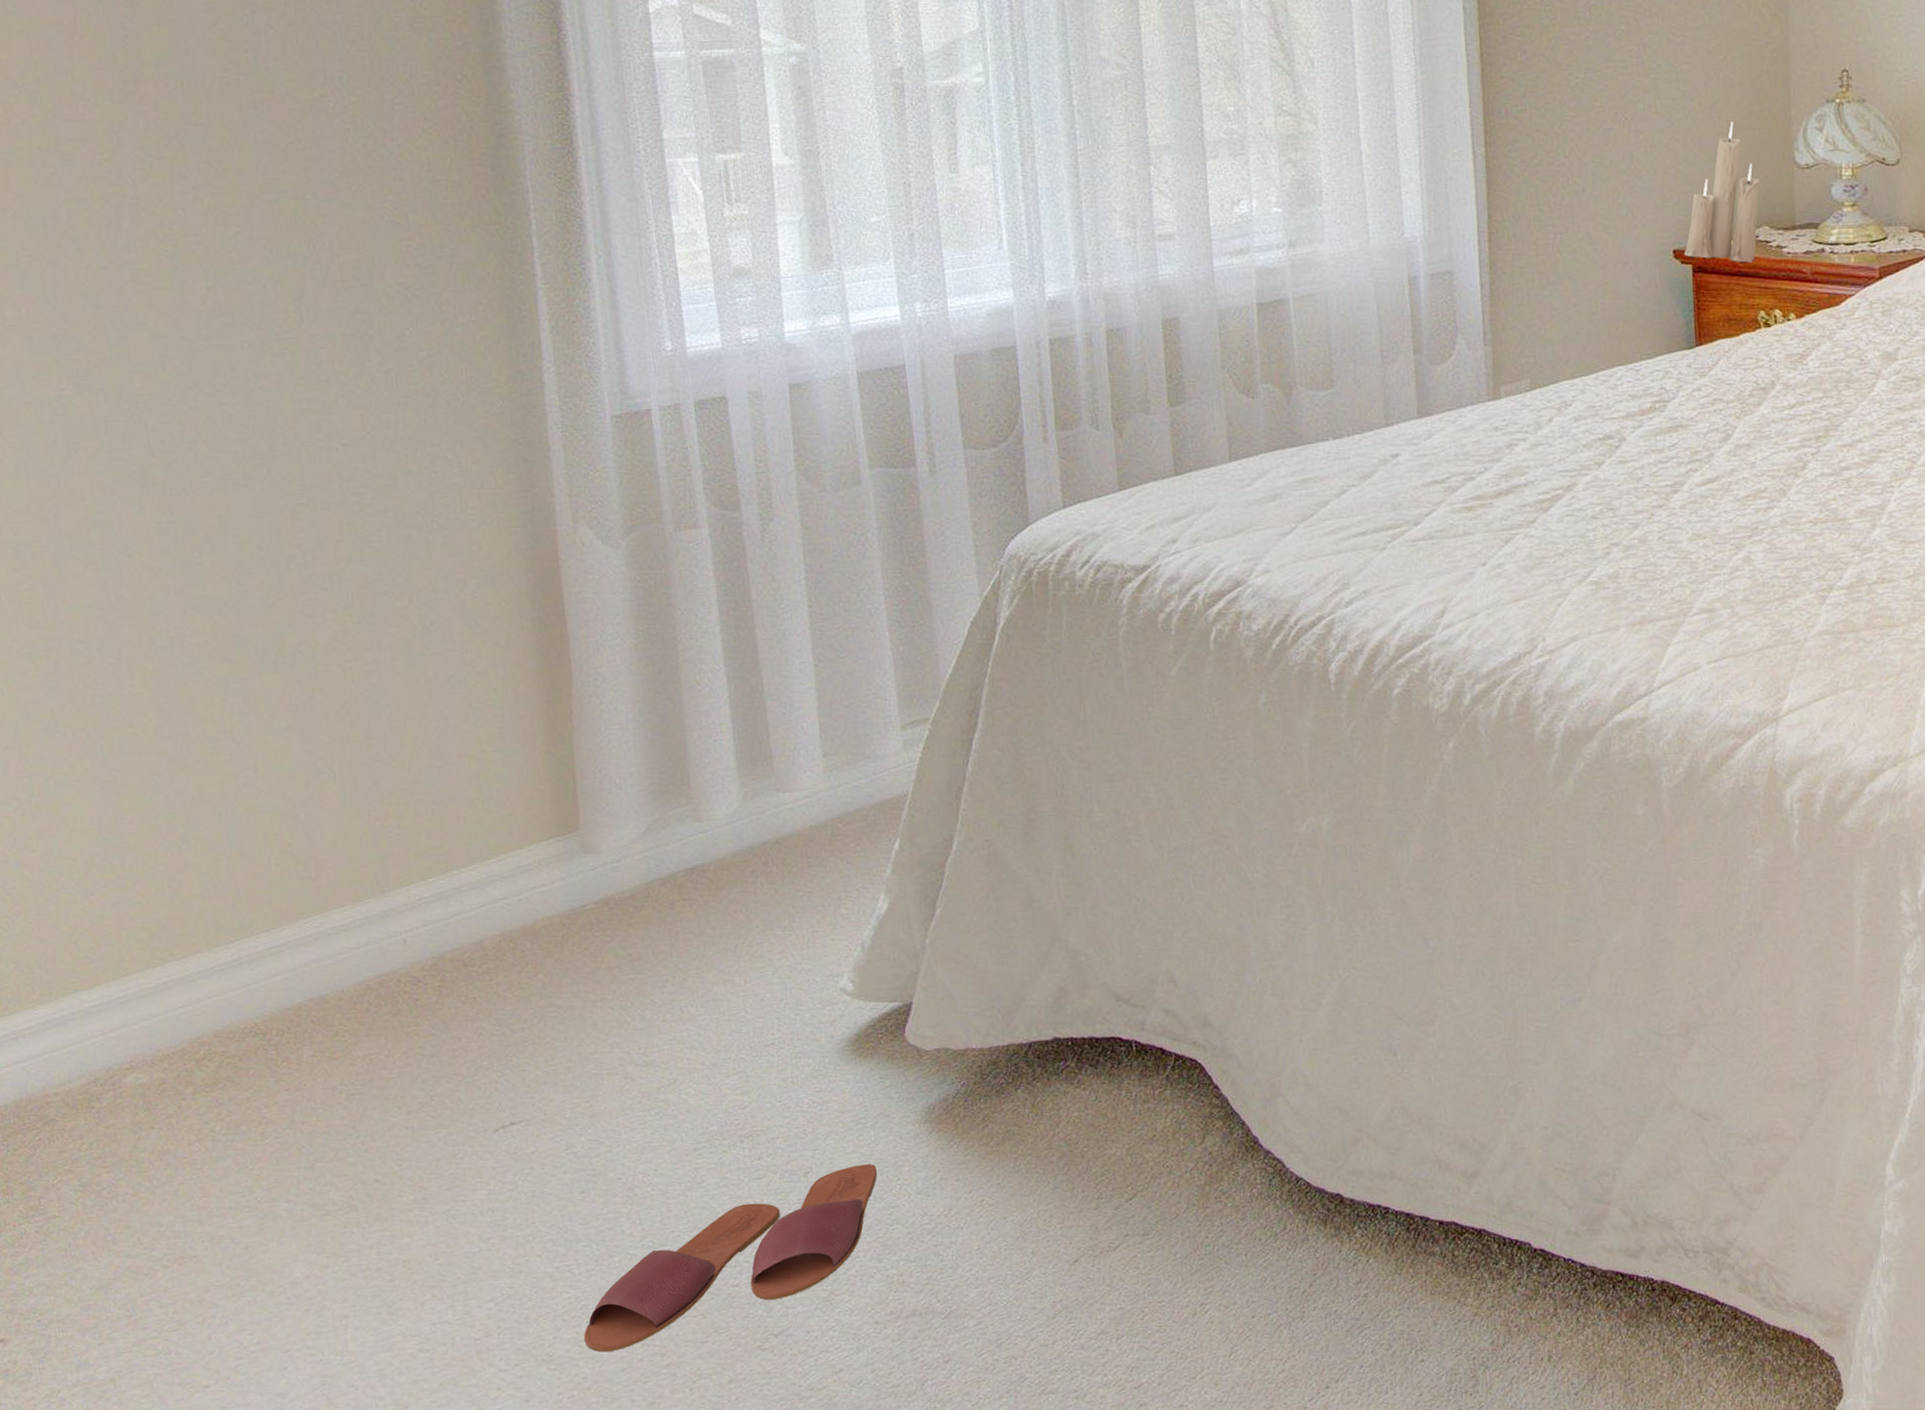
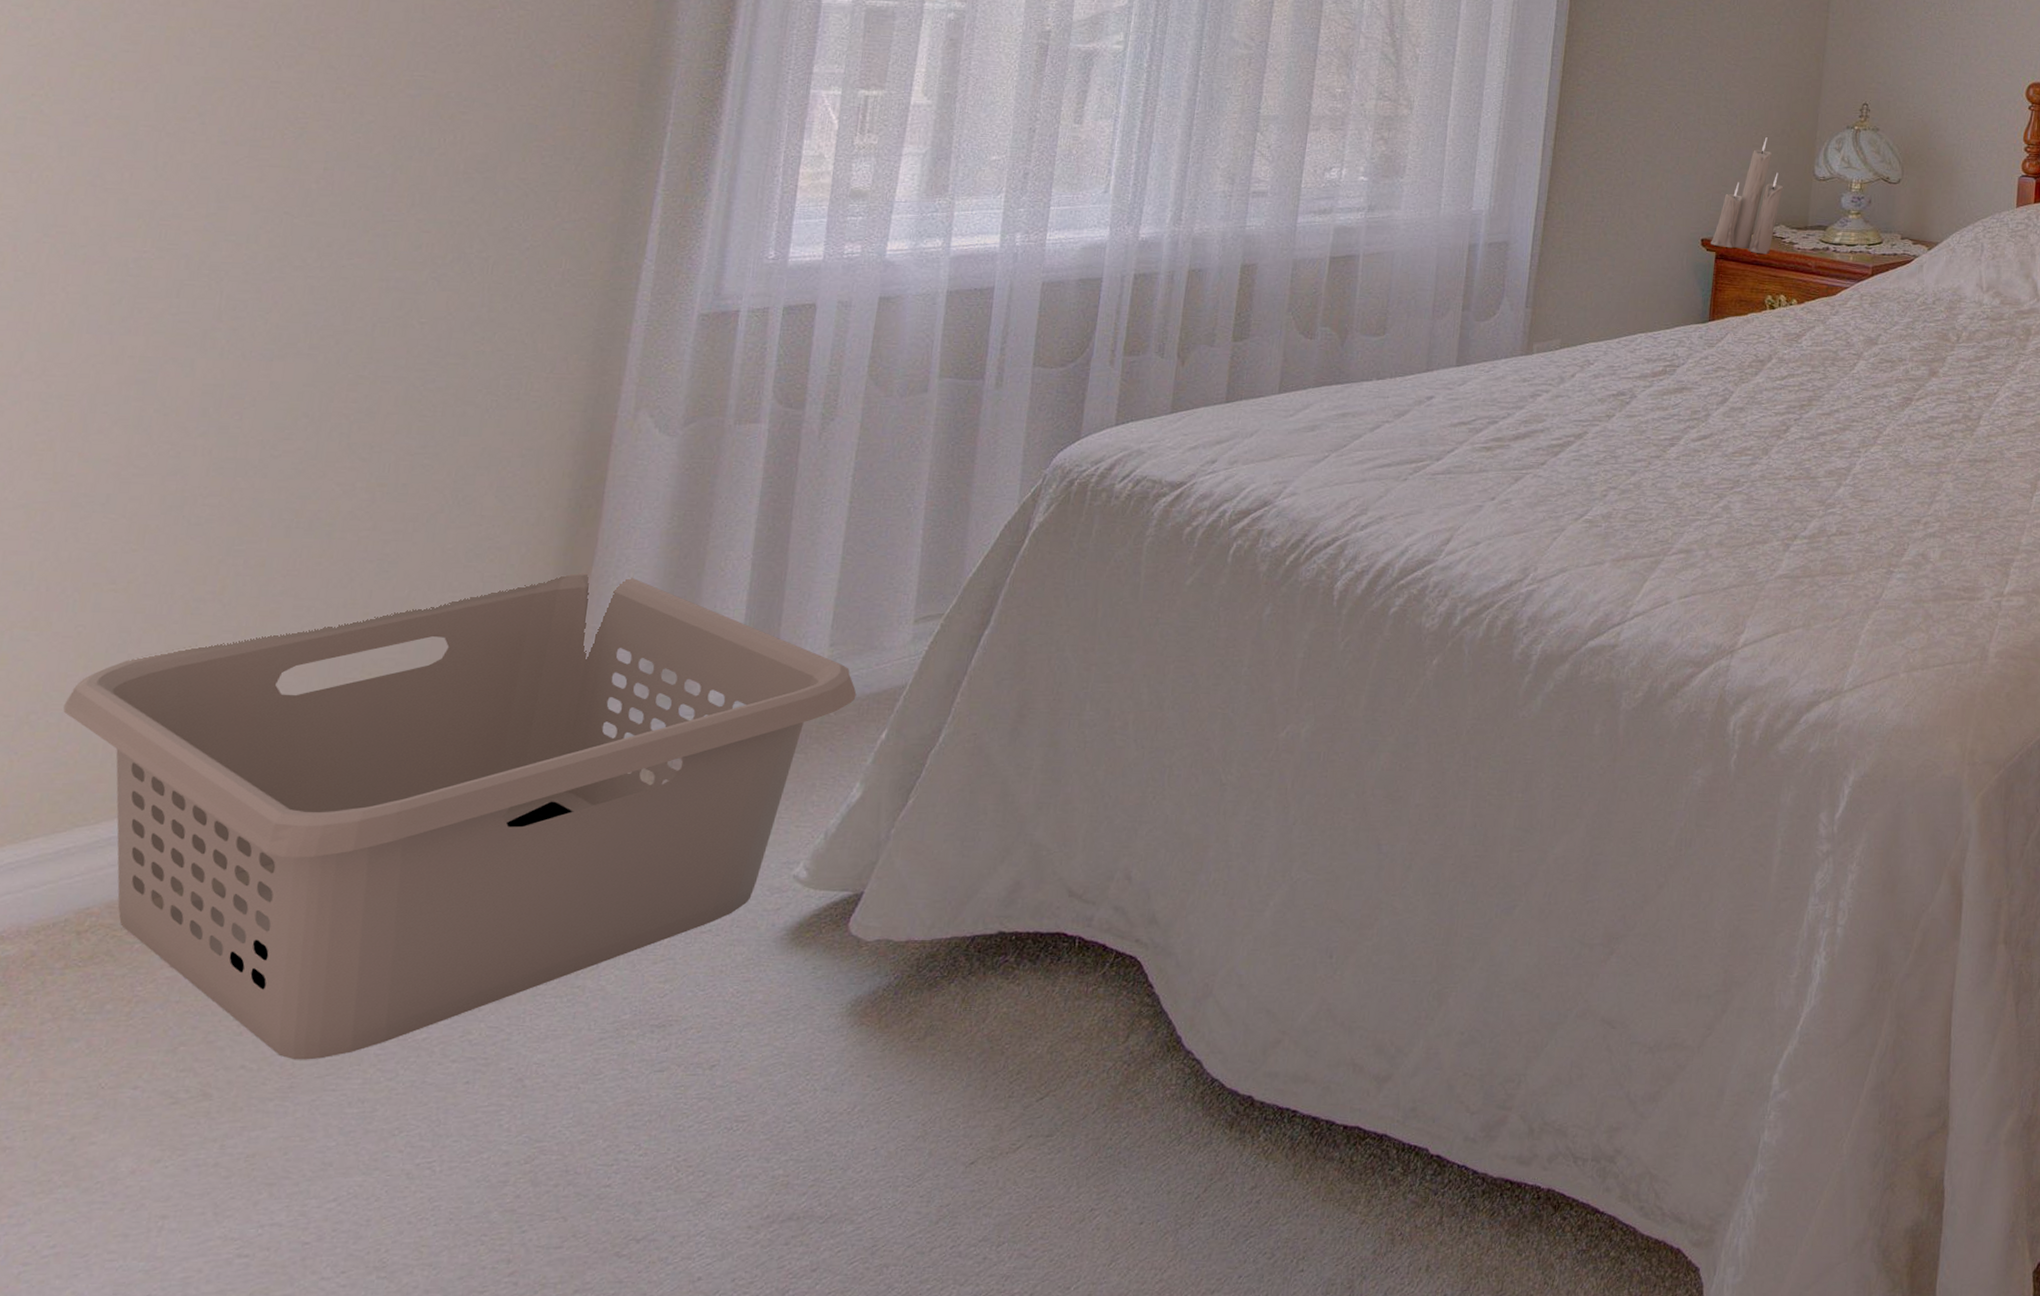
laundry basket: none [121,693,861,1174] -> present [63,572,857,1060]
slippers: present [583,1164,878,1353] -> none [425,1058,788,1259]

